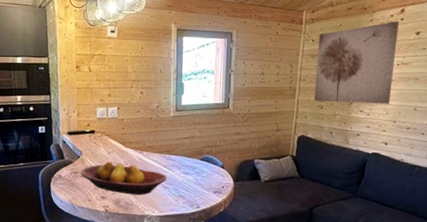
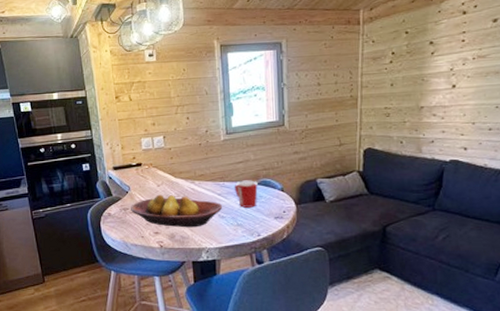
mug: none [178,155,201,181] -> present [234,180,258,208]
wall art: present [314,21,399,104] -> none [378,9,473,109]

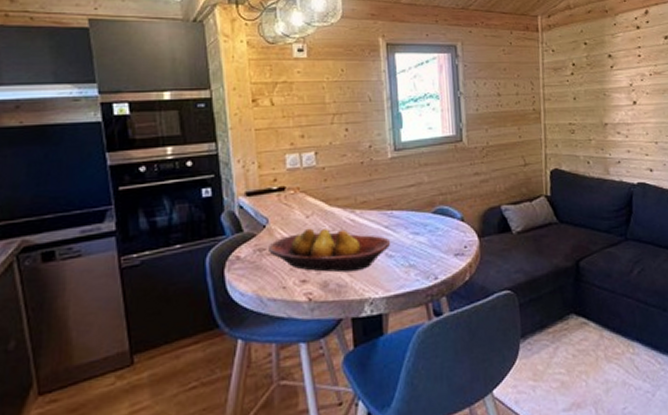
mug: present [234,180,258,208] -> none [404,208,434,243]

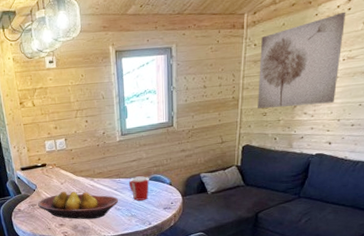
mug: none [404,208,434,243] -> present [128,176,149,201]
wall art: none [559,24,649,124] -> present [258,11,346,108]

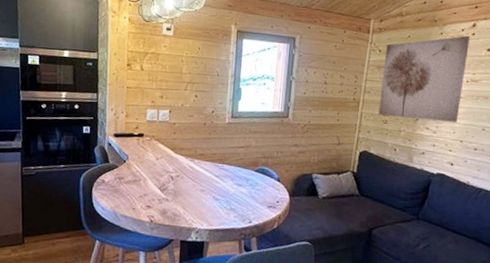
fruit bowl: present [37,191,119,220] -> none [125,168,219,206]
mug: present [128,176,149,201] -> none [232,165,256,194]

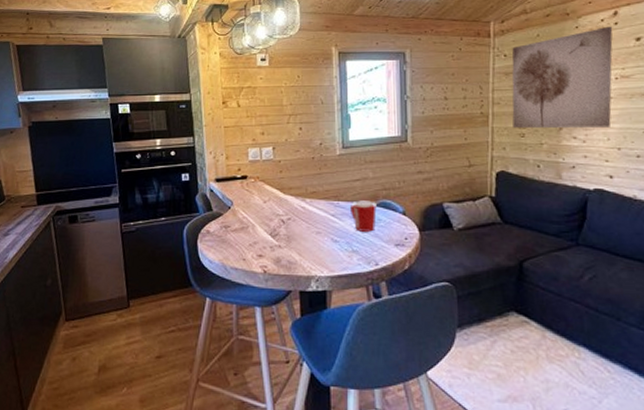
mug: none [232,165,256,194] -> present [349,200,377,232]

